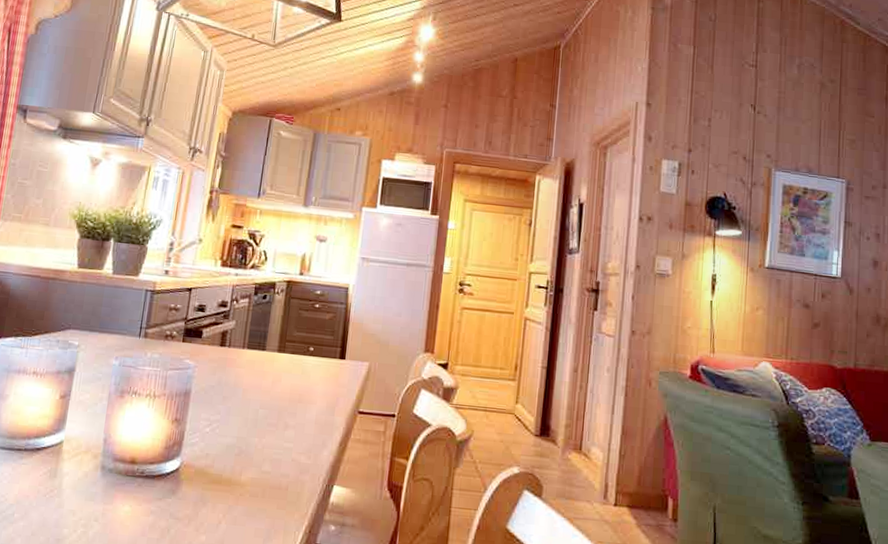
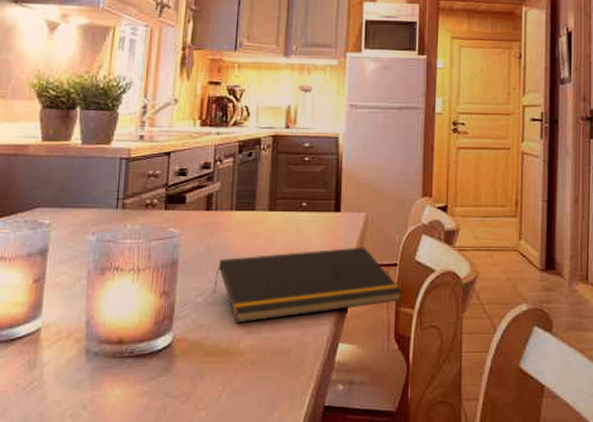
notepad: none [221,393,399,457] -> present [213,247,402,324]

